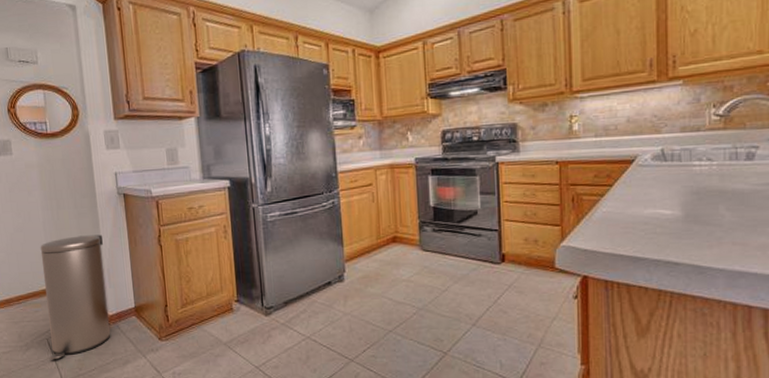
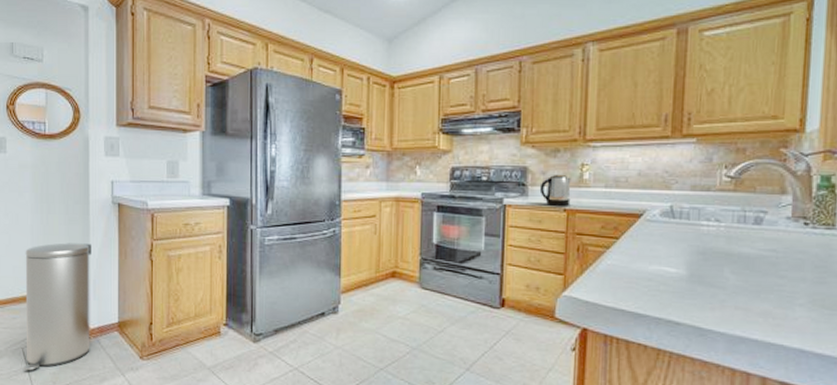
kettle: none [530,127,562,160] -> present [539,174,572,207]

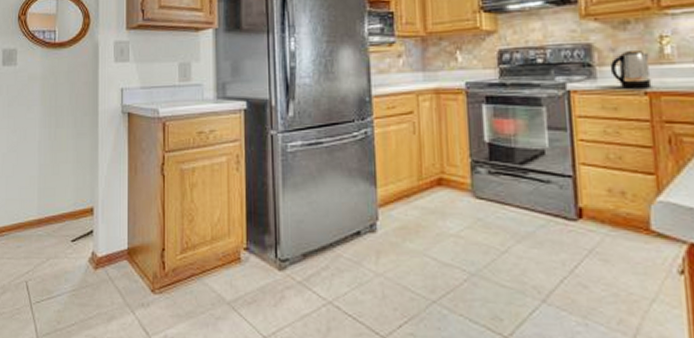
pedal bin: present [23,243,91,370] -> none [27,159,100,307]

